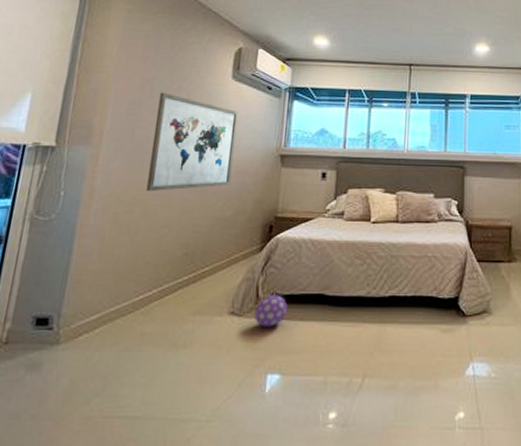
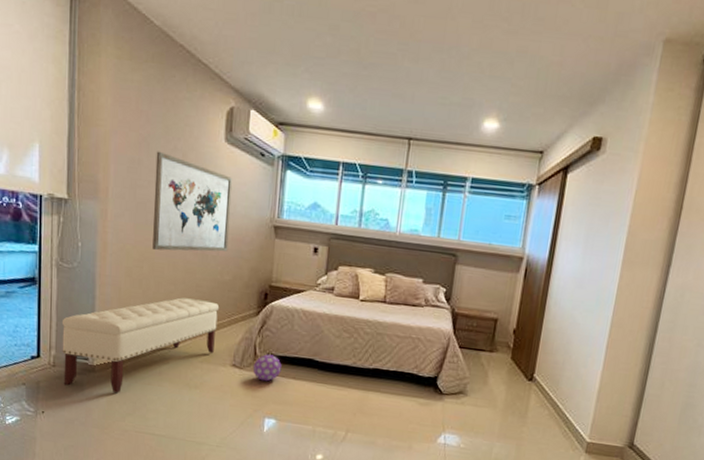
bench: none [15,241,219,369] -> present [61,297,220,394]

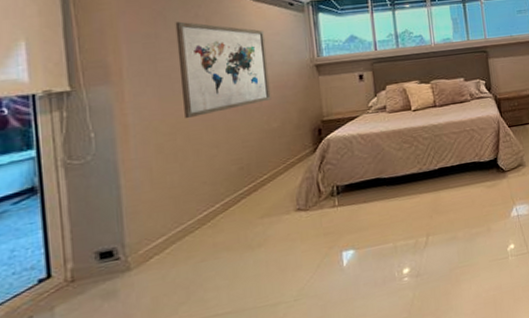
bench: present [61,297,220,394] -> none [77,153,274,299]
decorative ball: present [253,354,282,382] -> none [320,186,350,216]

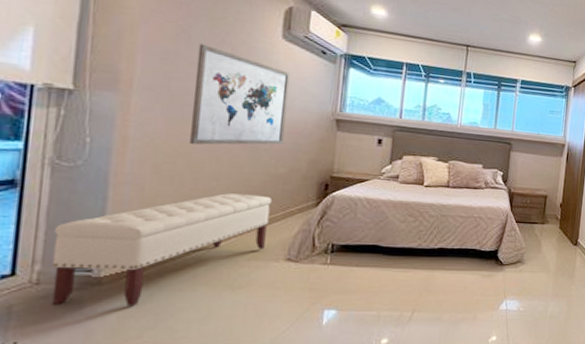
bench: none [77,153,274,299] -> present [51,193,273,307]

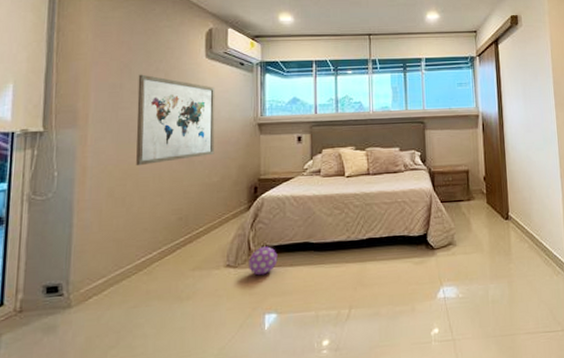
bench: present [51,193,273,307] -> none [31,205,209,331]
decorative ball: none [311,244,344,272] -> present [249,246,278,276]

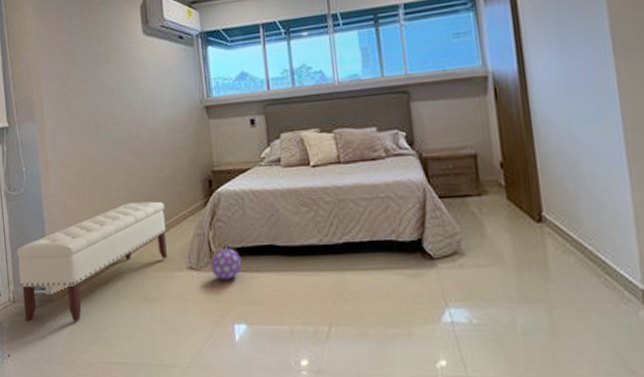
bench: none [31,205,209,331] -> present [16,201,167,322]
wall art: present [136,74,215,166] -> none [81,59,164,160]

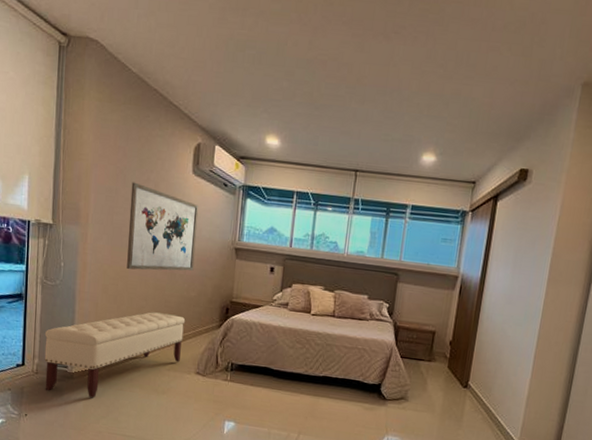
wall art: none [81,59,164,160] -> present [127,182,199,271]
decorative ball: present [211,248,242,281] -> none [215,363,241,388]

